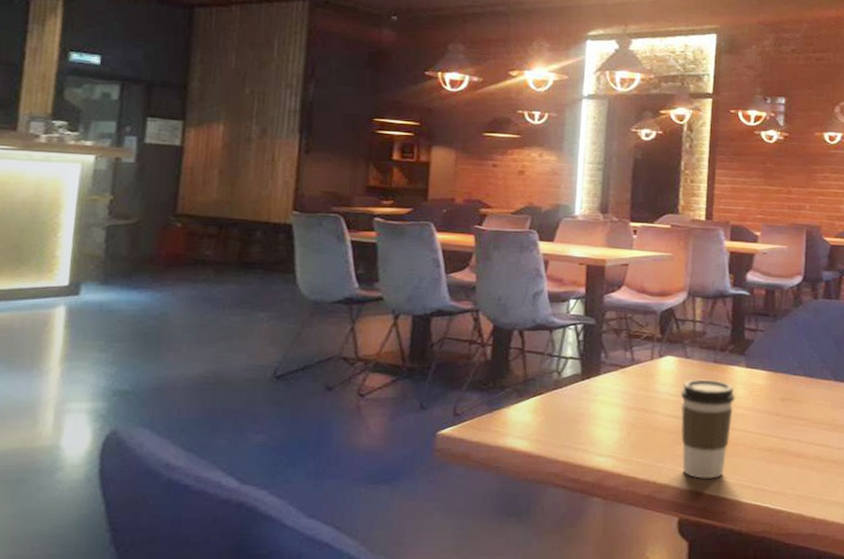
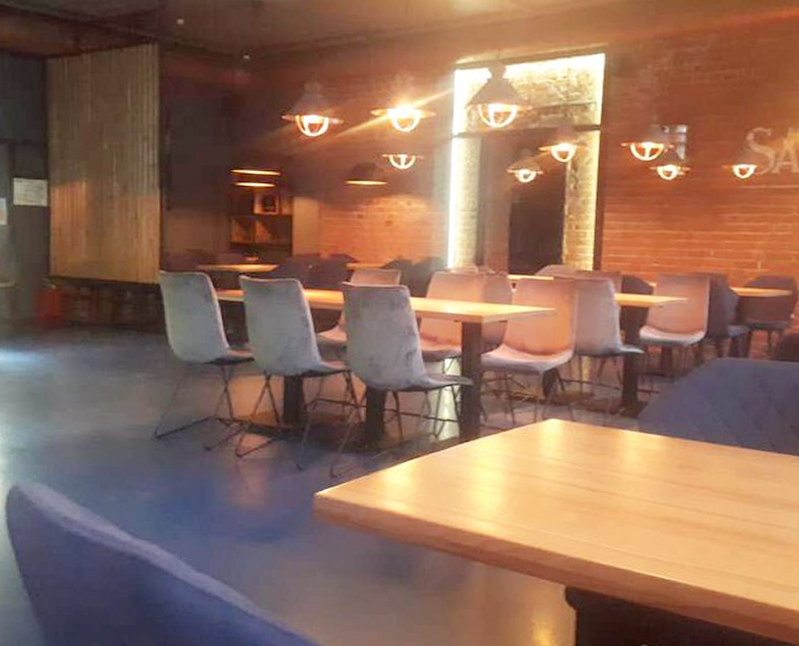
coffee cup: present [680,379,736,479] -> none [566,443,628,547]

